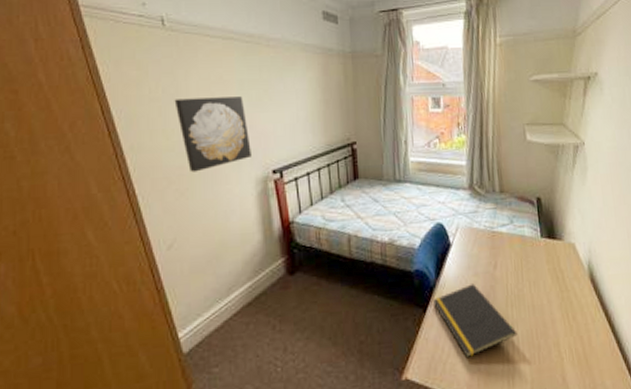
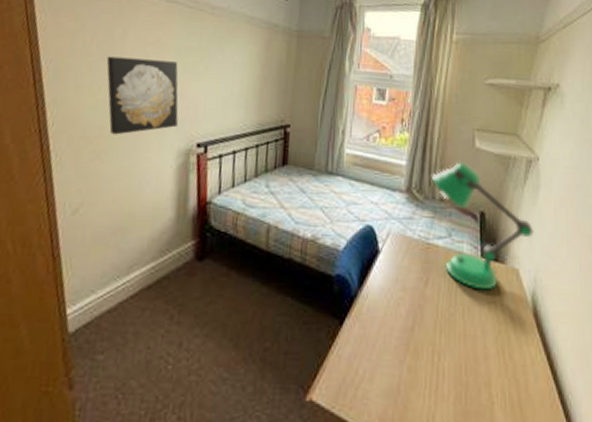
notepad: present [433,284,518,357] -> none [352,299,444,385]
desk lamp: none [489,155,585,266] -> present [431,162,534,290]

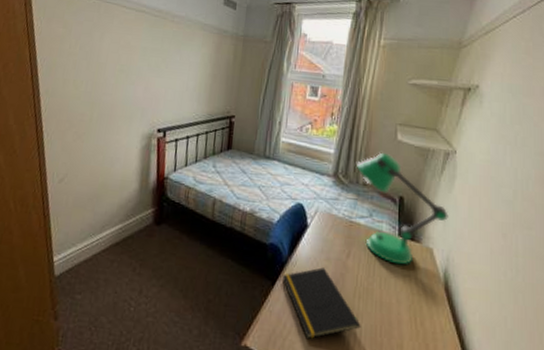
wall art: present [106,56,179,135] -> none [87,56,144,120]
notepad: none [352,299,444,385] -> present [283,267,361,339]

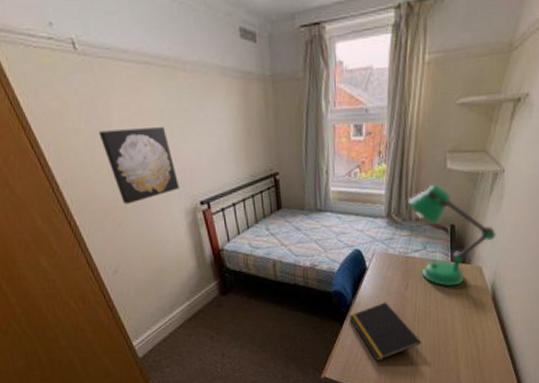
wall art: none [87,56,144,120] -> present [98,127,179,205]

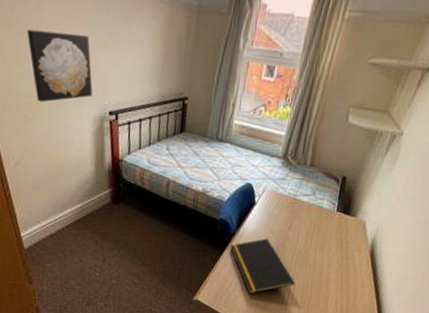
desk lamp: present [407,184,496,287] -> none [305,135,385,236]

